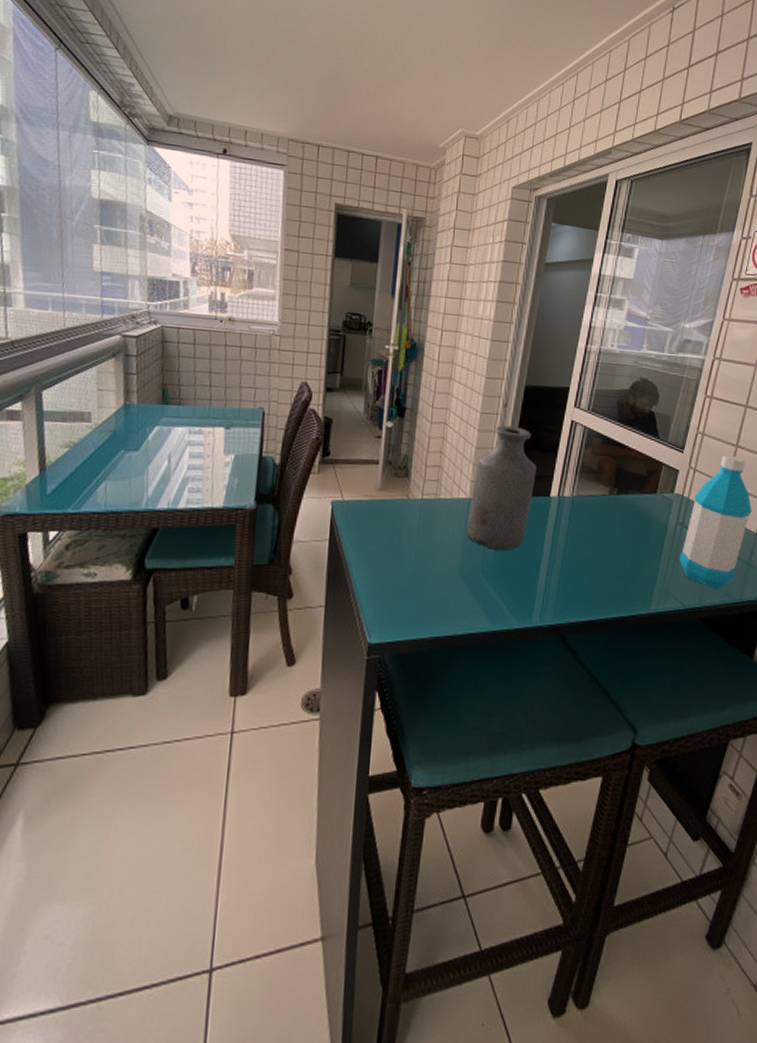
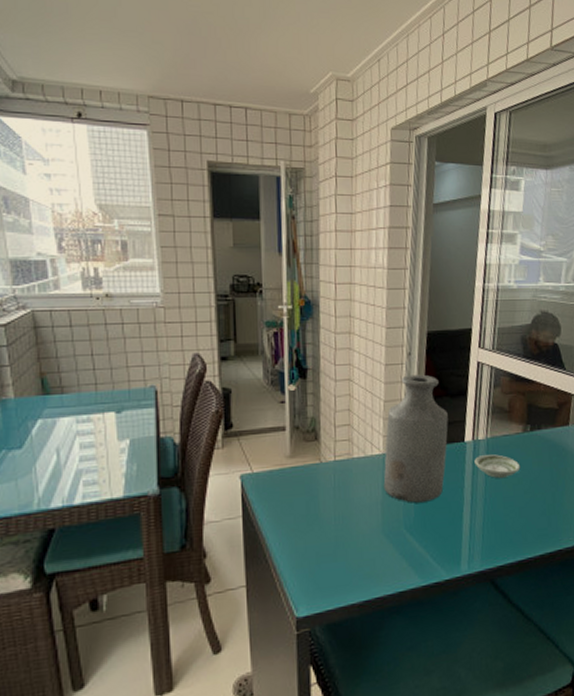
saucer: none [557,512,603,536] -> present [474,454,521,478]

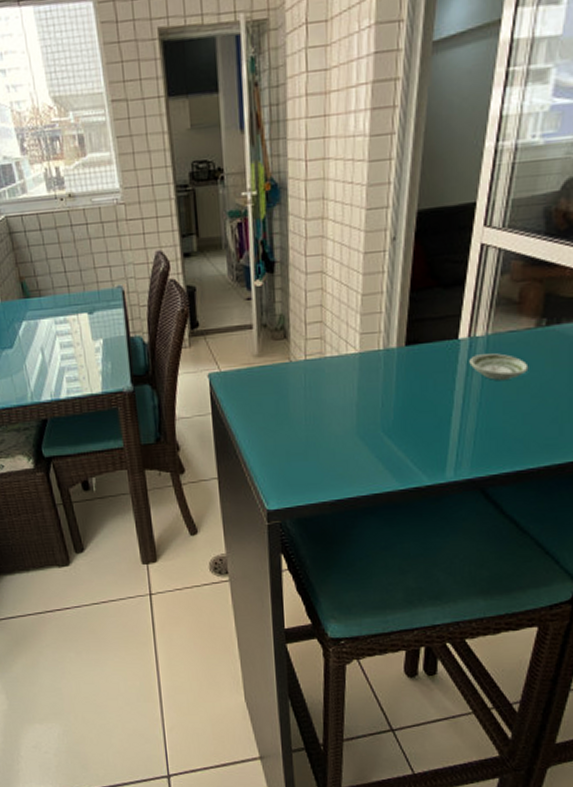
bottle: present [383,374,449,503] -> none [359,262,439,406]

